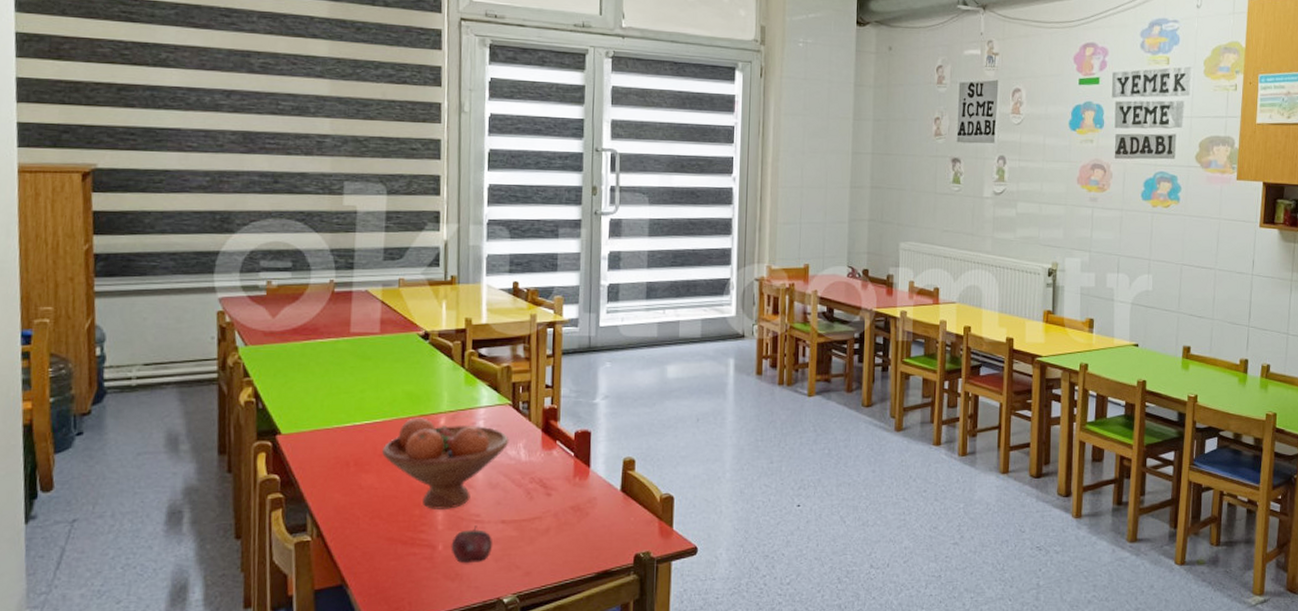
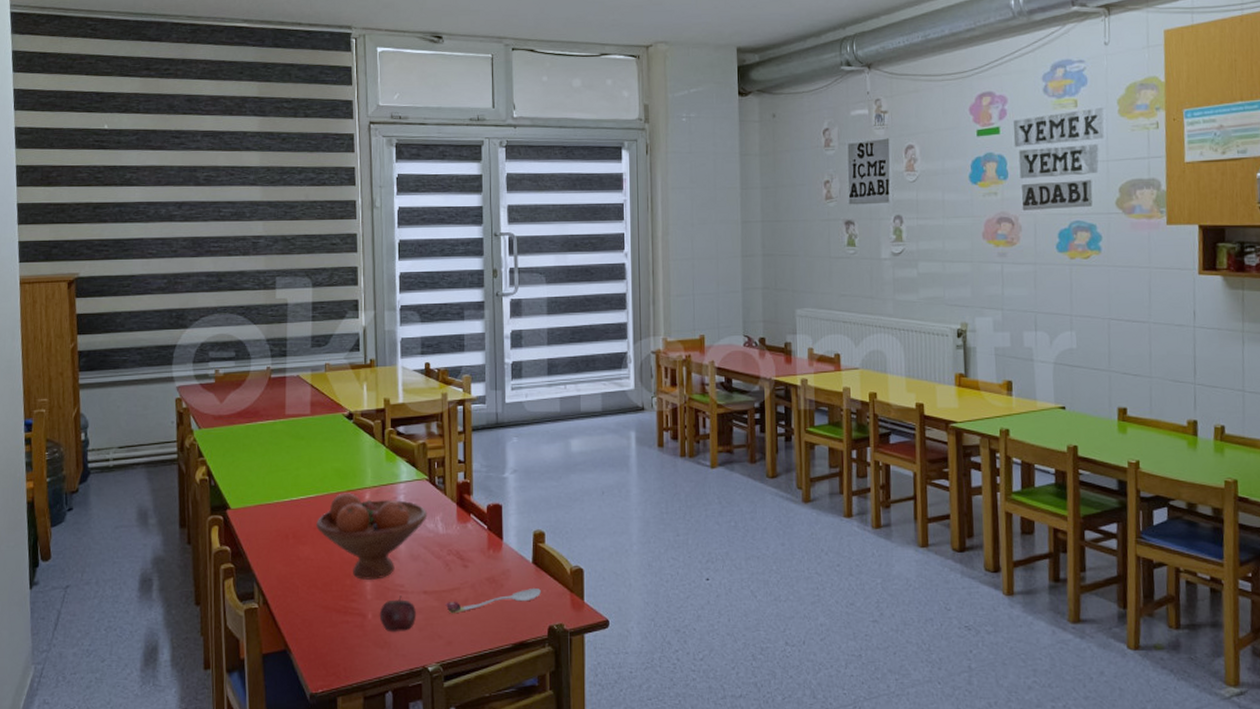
spoon: none [525,515,628,544] -> present [445,587,541,614]

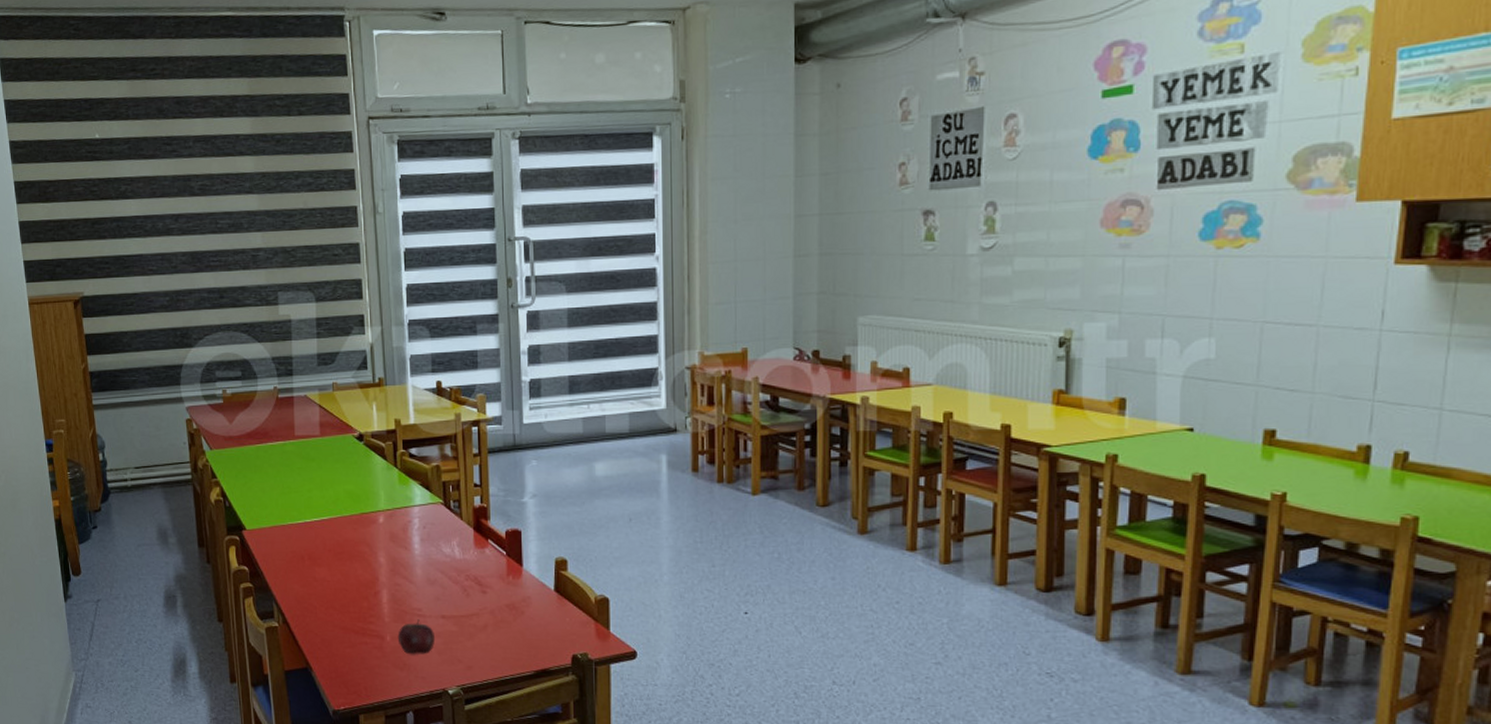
fruit bowl: present [316,493,428,580] -> none [331,515,444,603]
spoon: present [445,587,541,614] -> none [464,615,564,639]

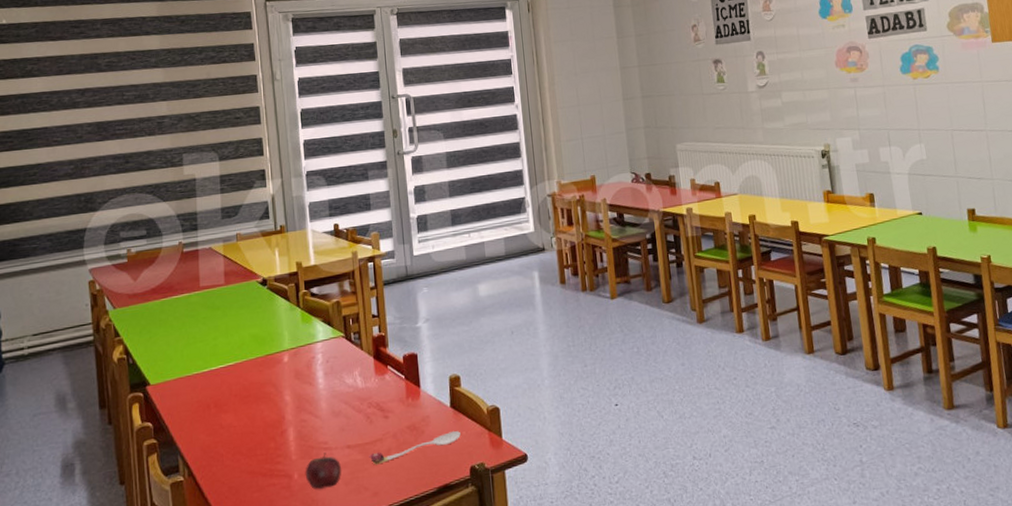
spoon: none [464,615,564,639] -> present [369,430,461,465]

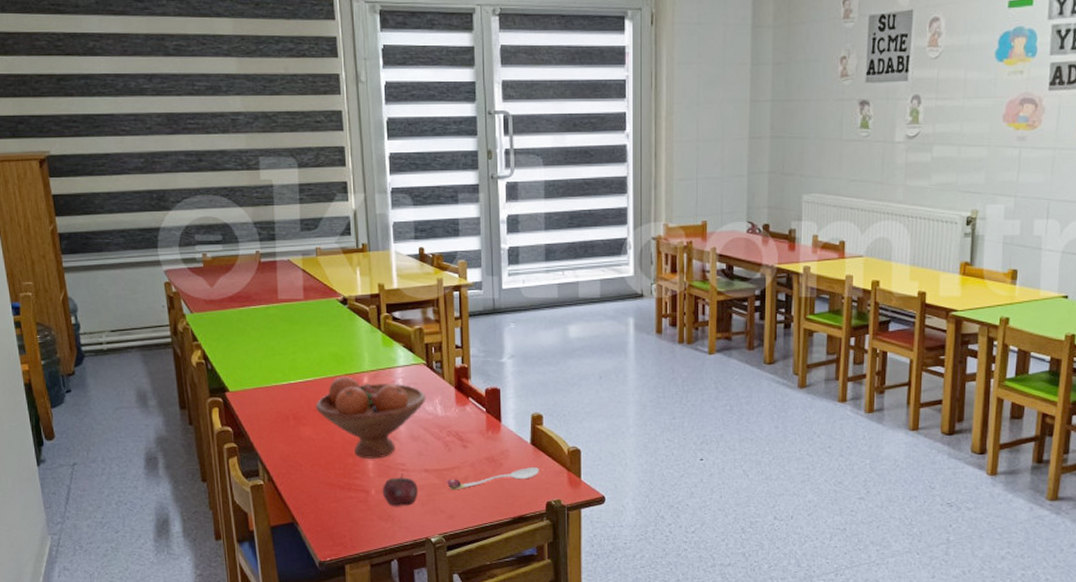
fruit bowl: none [237,357,346,441] -> present [316,376,426,459]

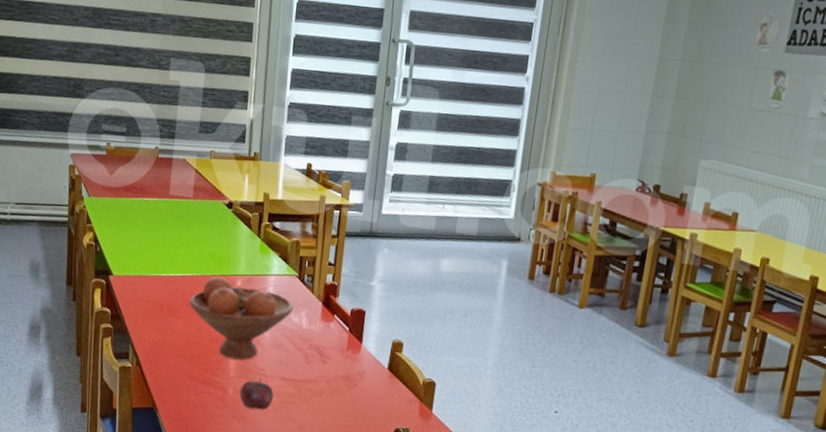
spoon: present [446,466,539,490] -> none [301,390,392,403]

